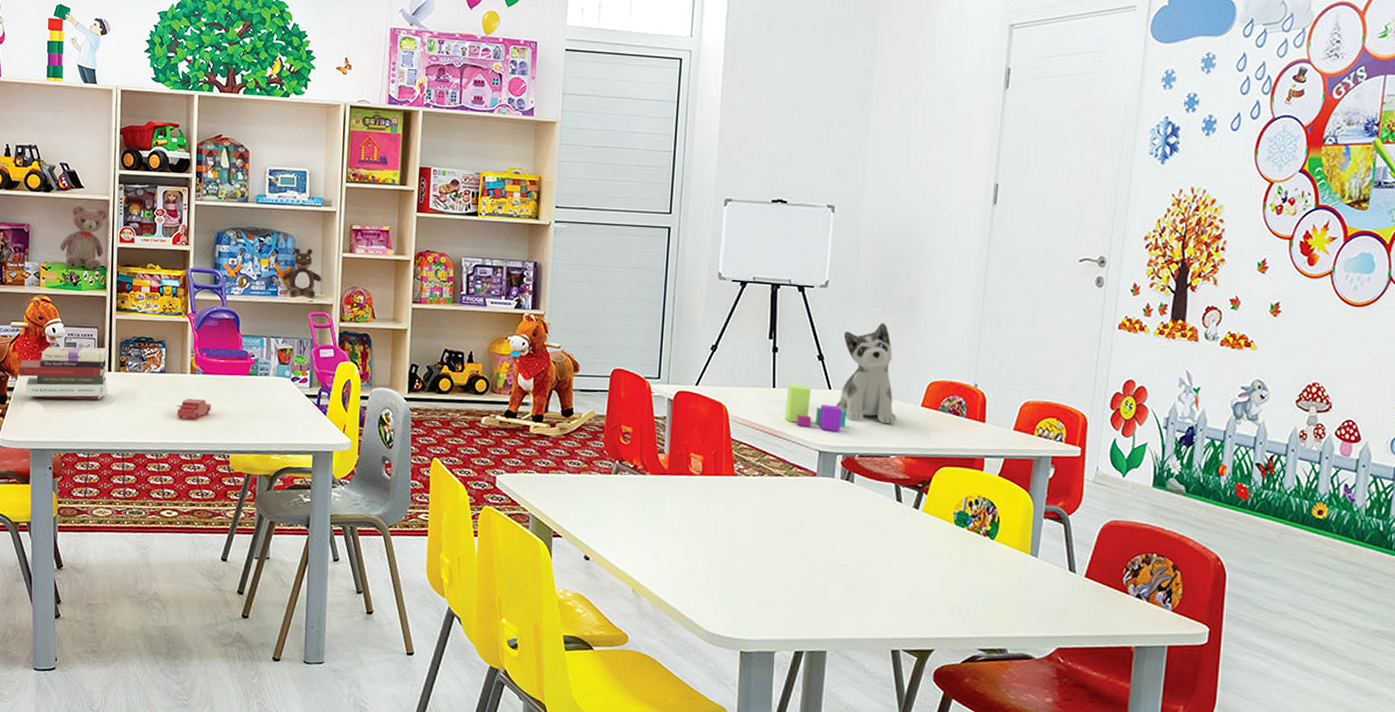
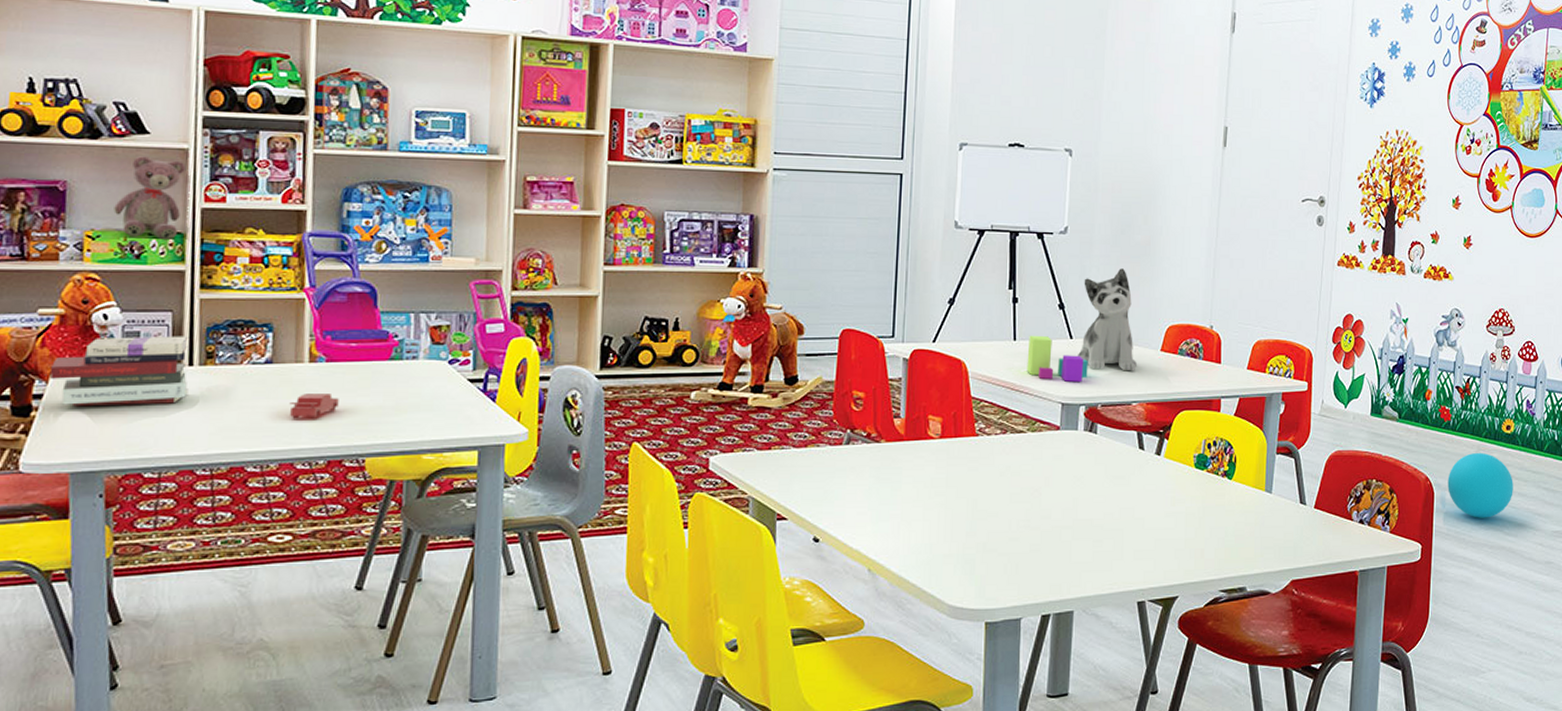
stuffed animal: present [282,248,322,299] -> none [434,205,488,264]
ball: none [1242,536,1325,608] -> present [1447,452,1513,518]

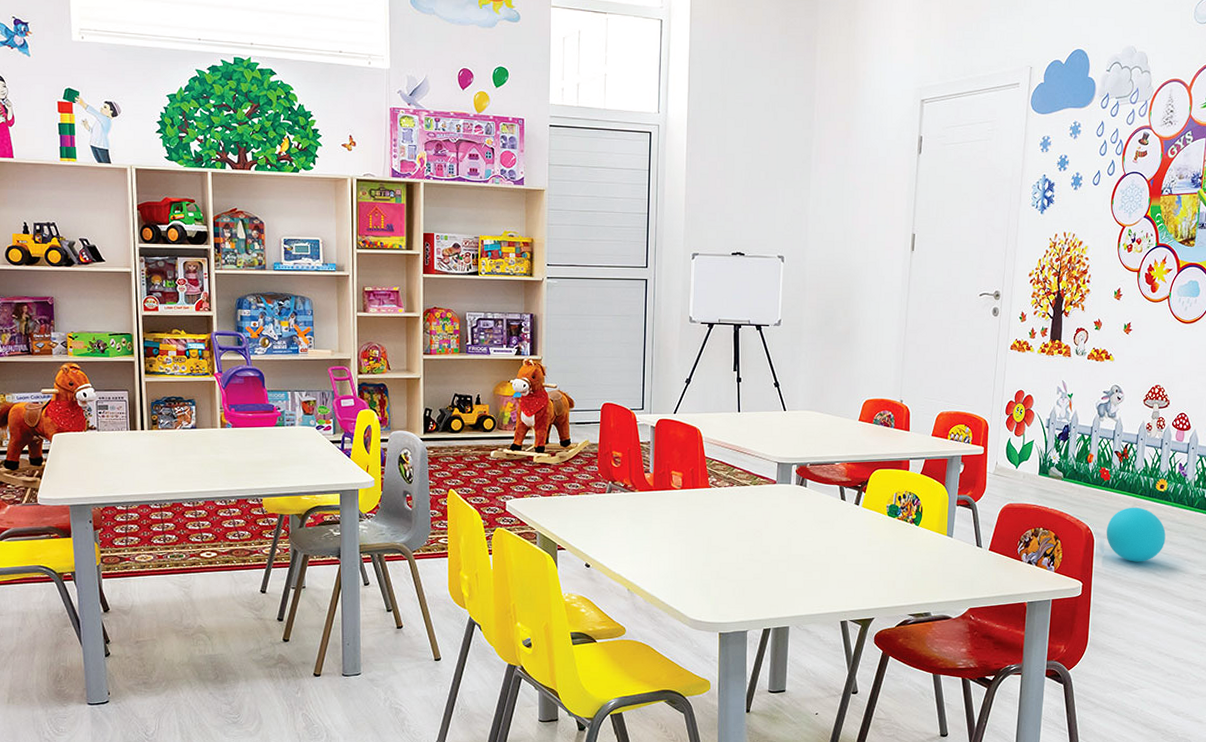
books: present [49,336,189,407] -> none [52,408,142,459]
teddy bear: present [114,156,187,241] -> none [85,278,131,339]
toy car: present [289,394,339,420] -> none [209,451,242,470]
toy blocks: present [1027,335,1088,382] -> none [749,408,799,445]
plush toy: present [1078,268,1137,371] -> none [790,353,839,437]

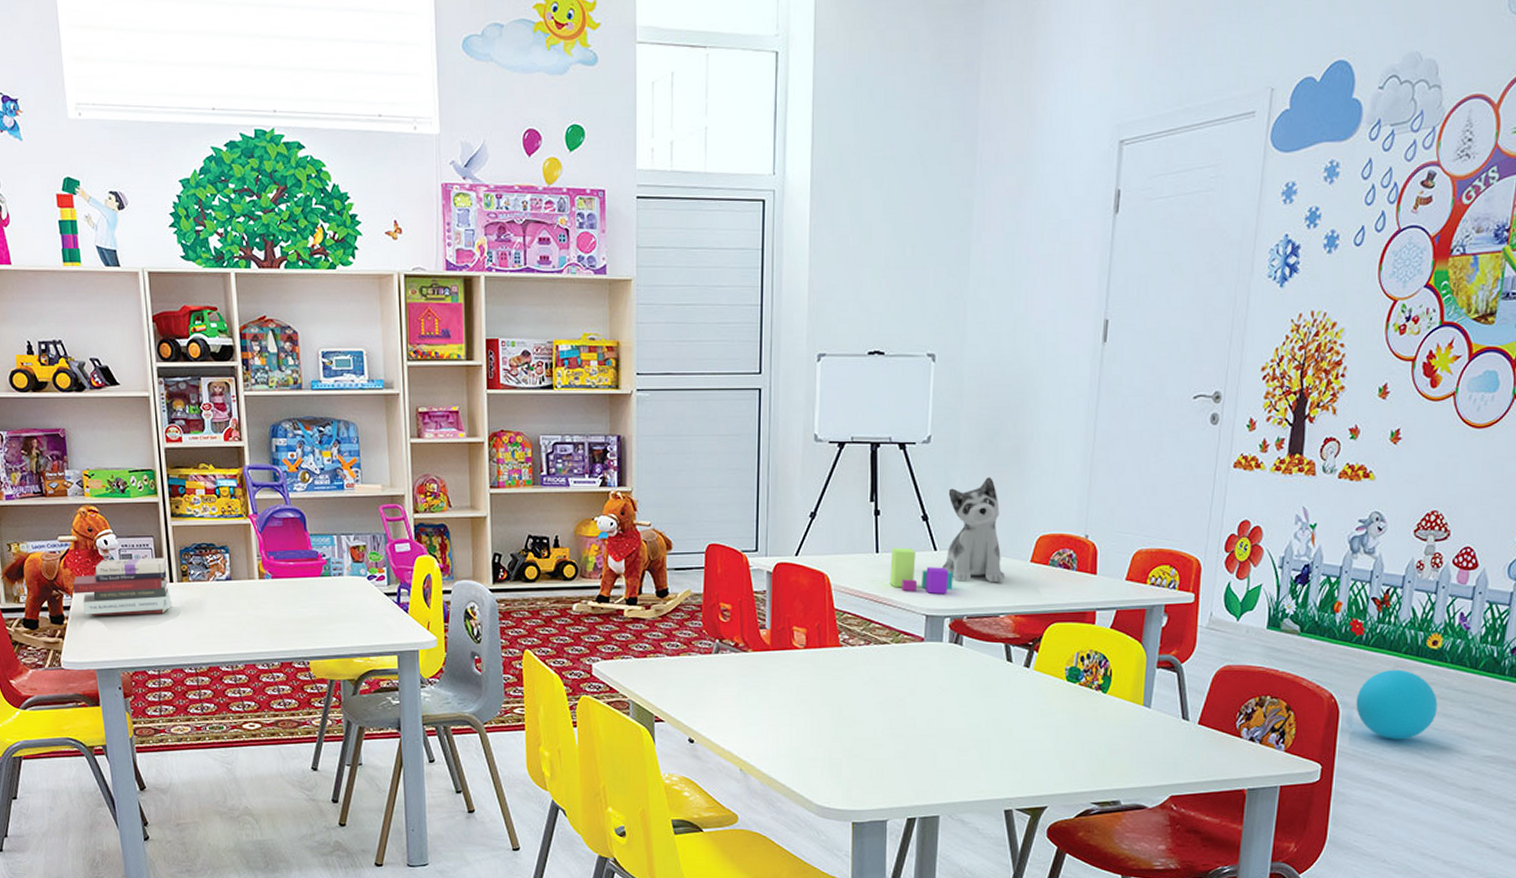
books: none [52,408,142,459] -> present [72,557,172,616]
toy blocks: none [749,408,799,445] -> present [890,547,953,594]
plush toy: none [790,353,839,437] -> present [942,477,1005,583]

